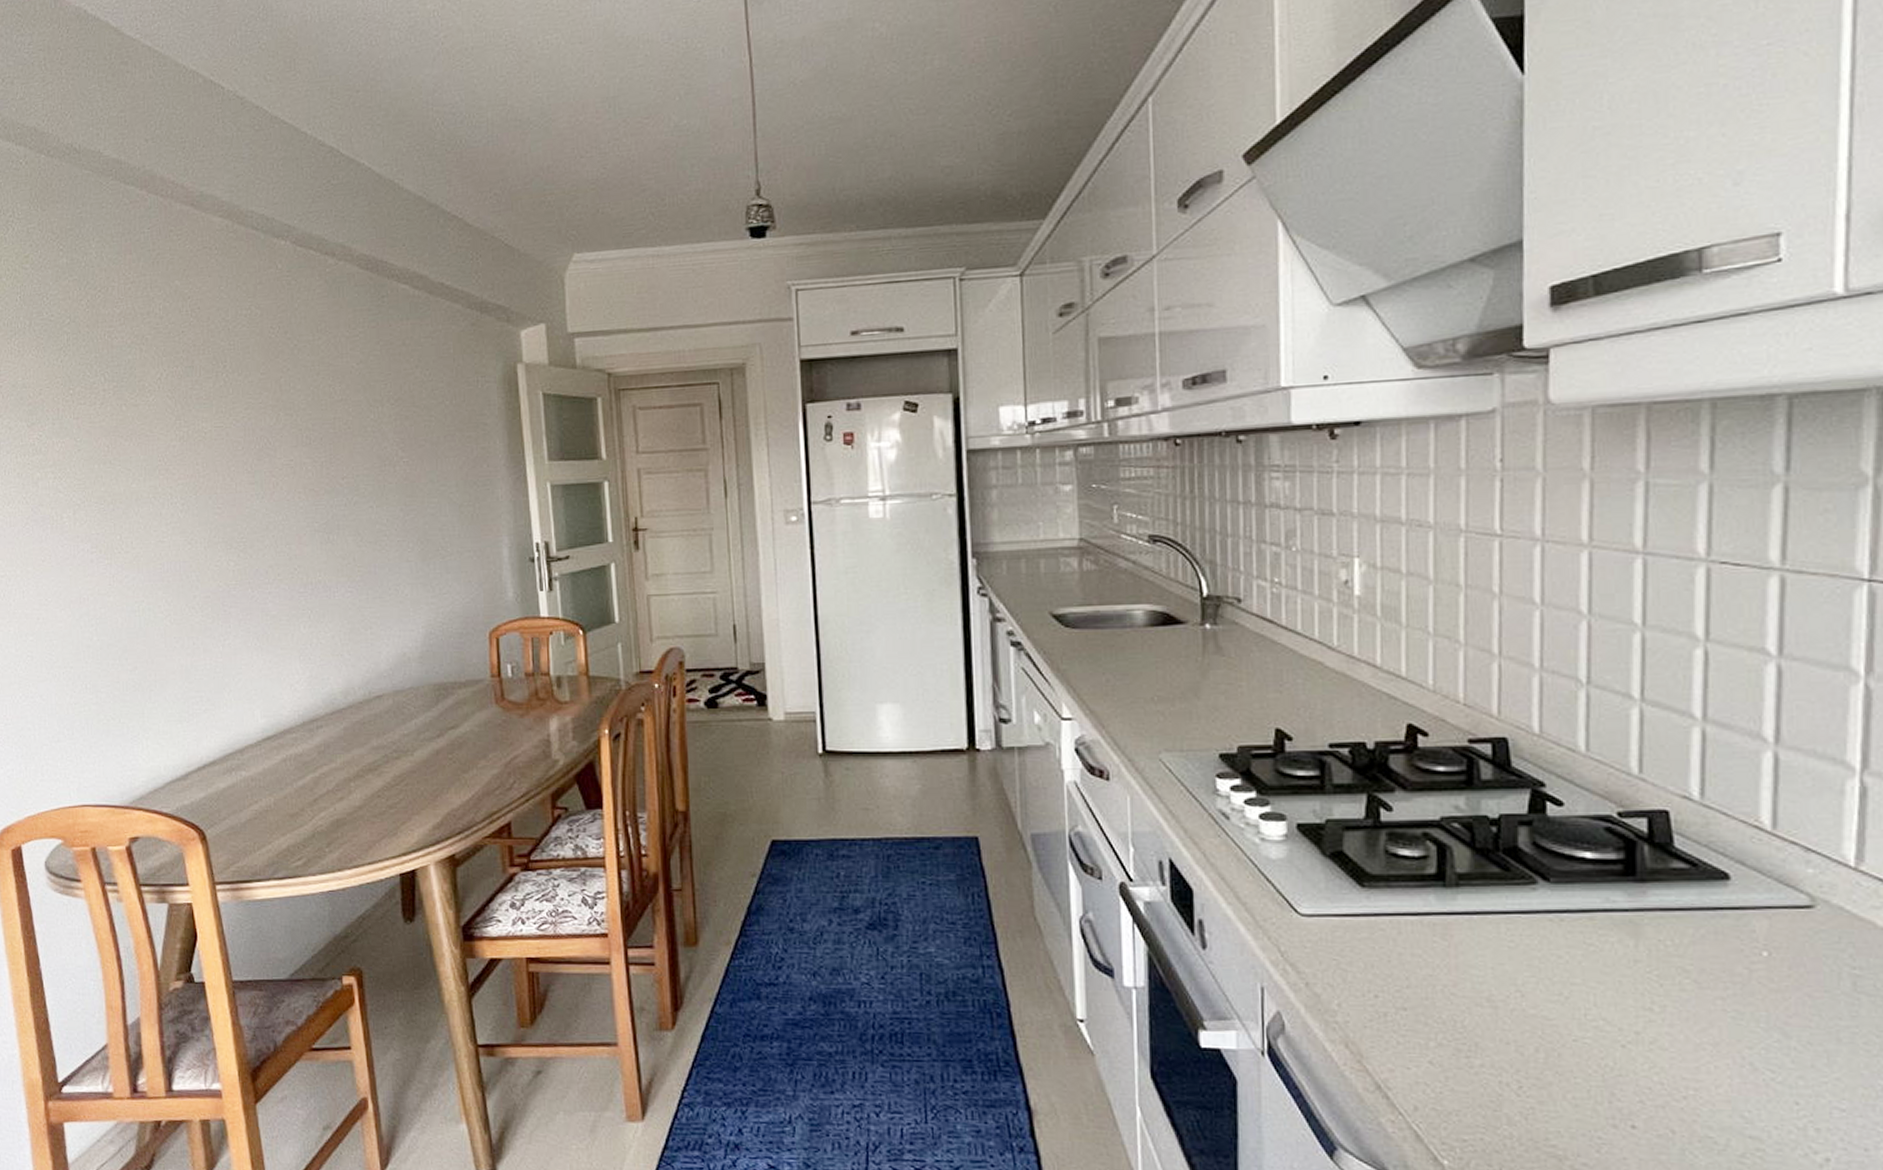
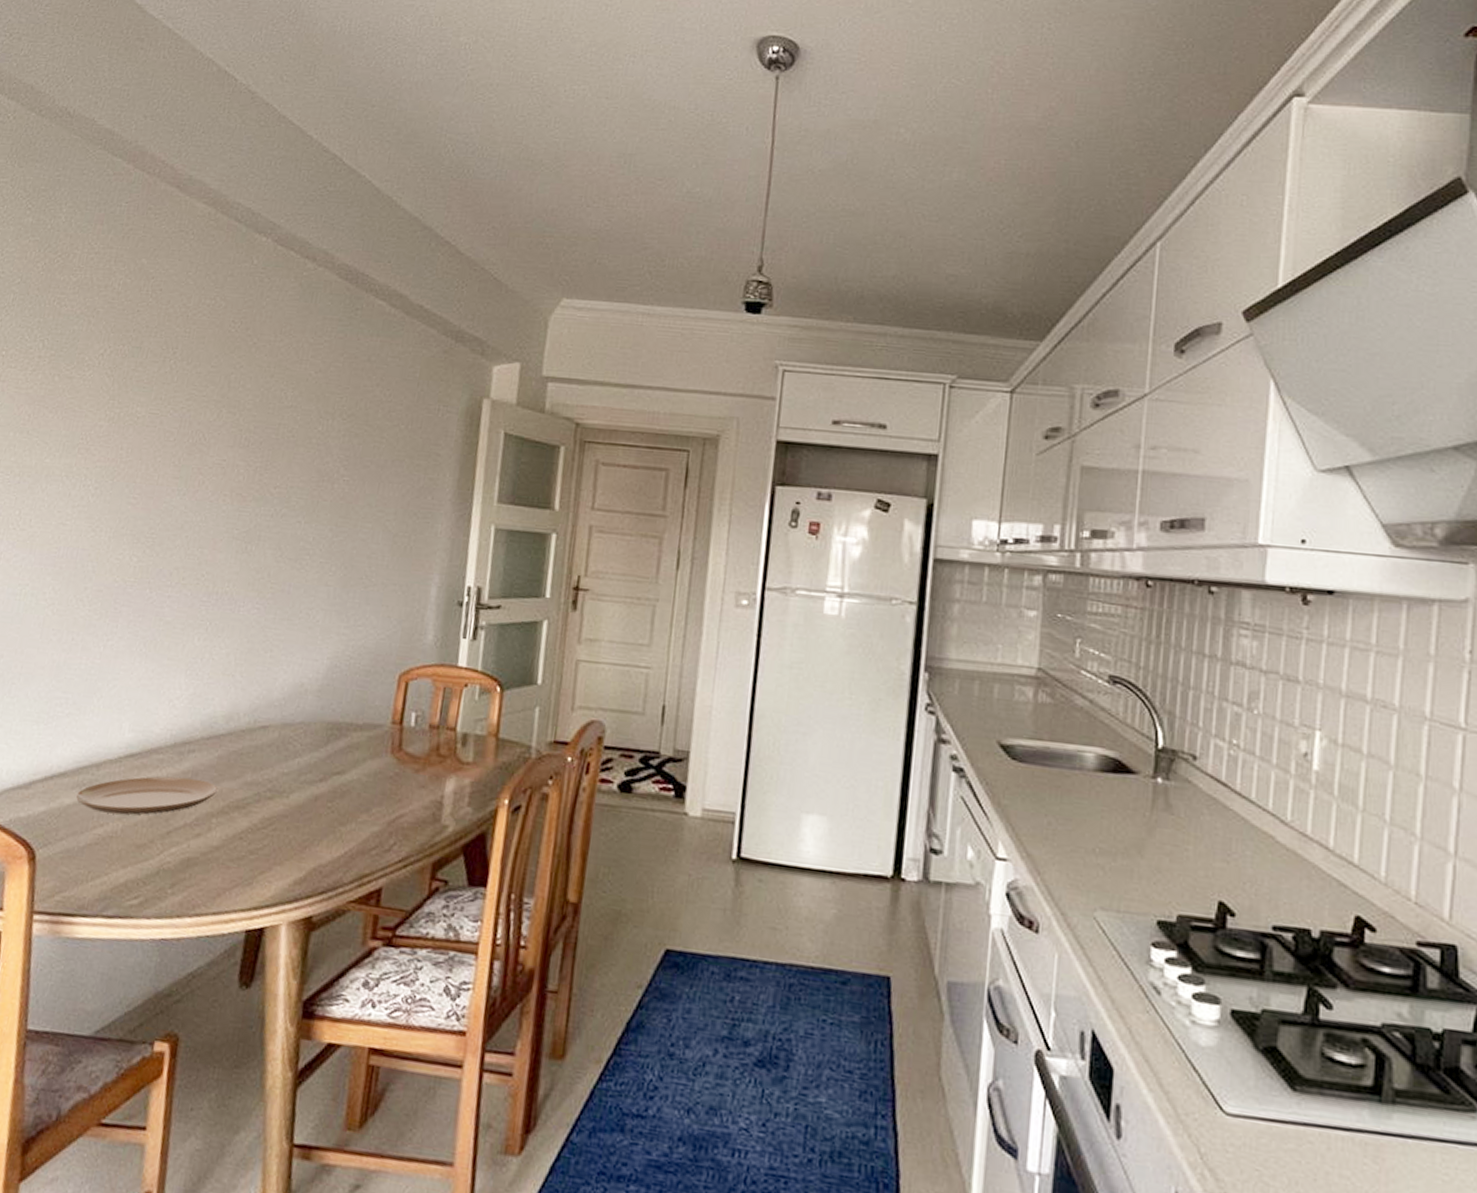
plate: none [228,750,349,791] -> present [75,776,217,815]

